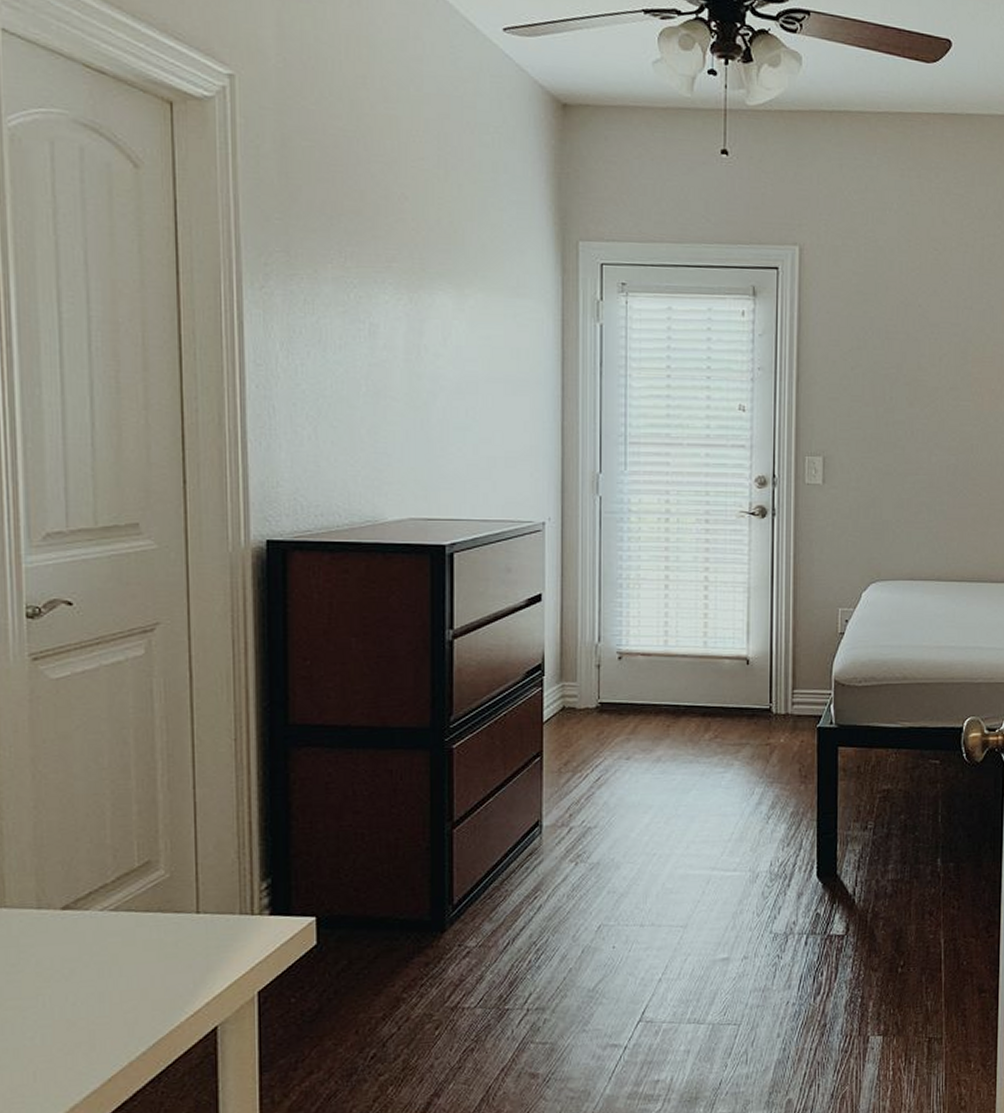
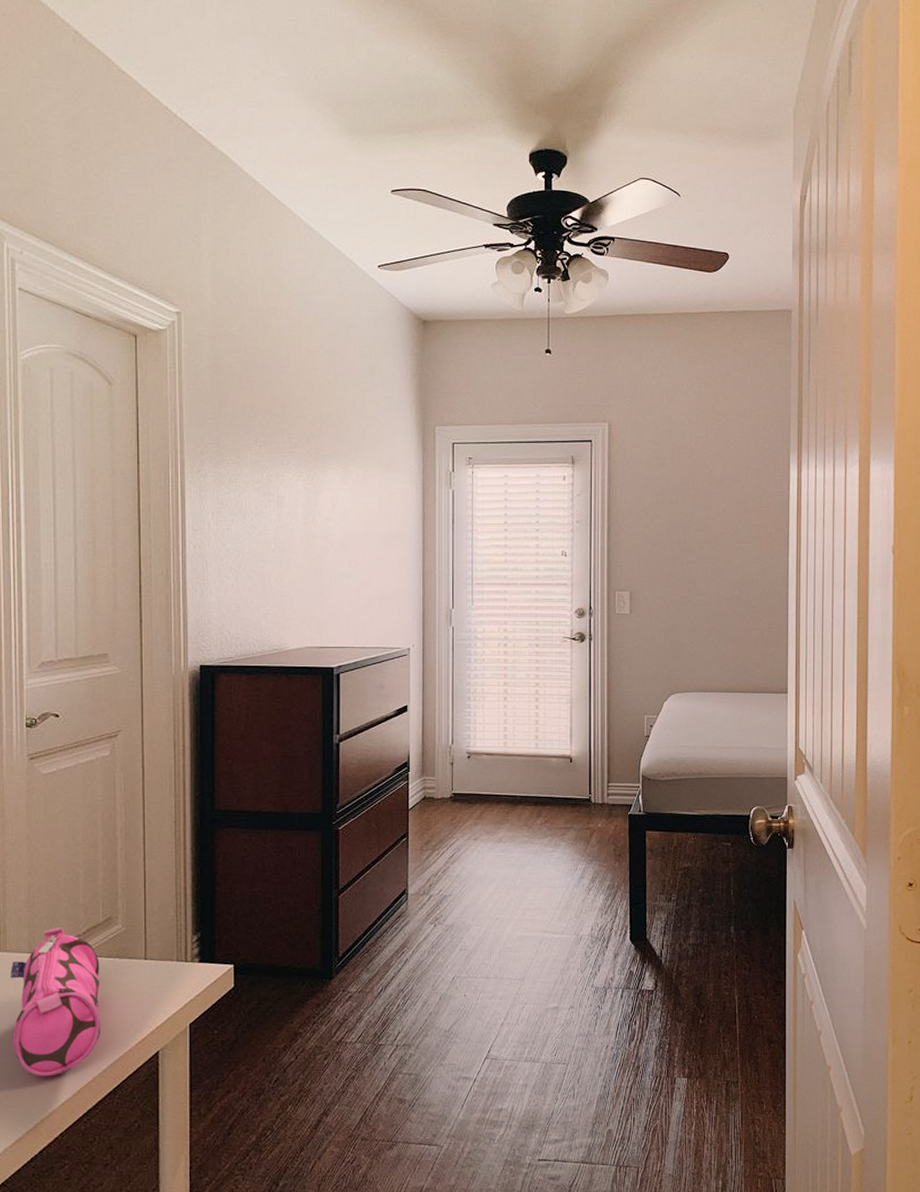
pencil case: none [12,875,139,1064] -> present [11,927,101,1077]

